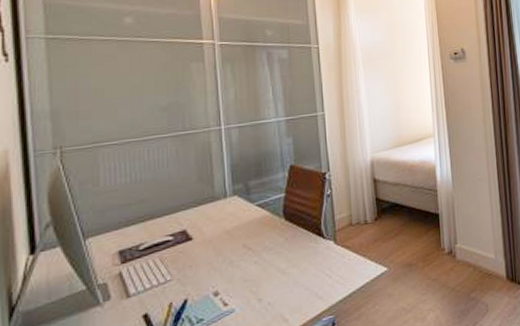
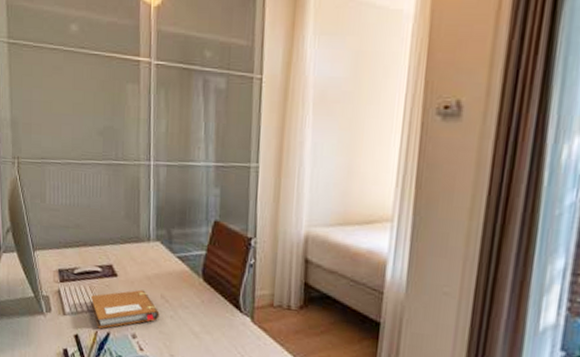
notebook: none [161,245,243,299] -> present [90,289,160,329]

